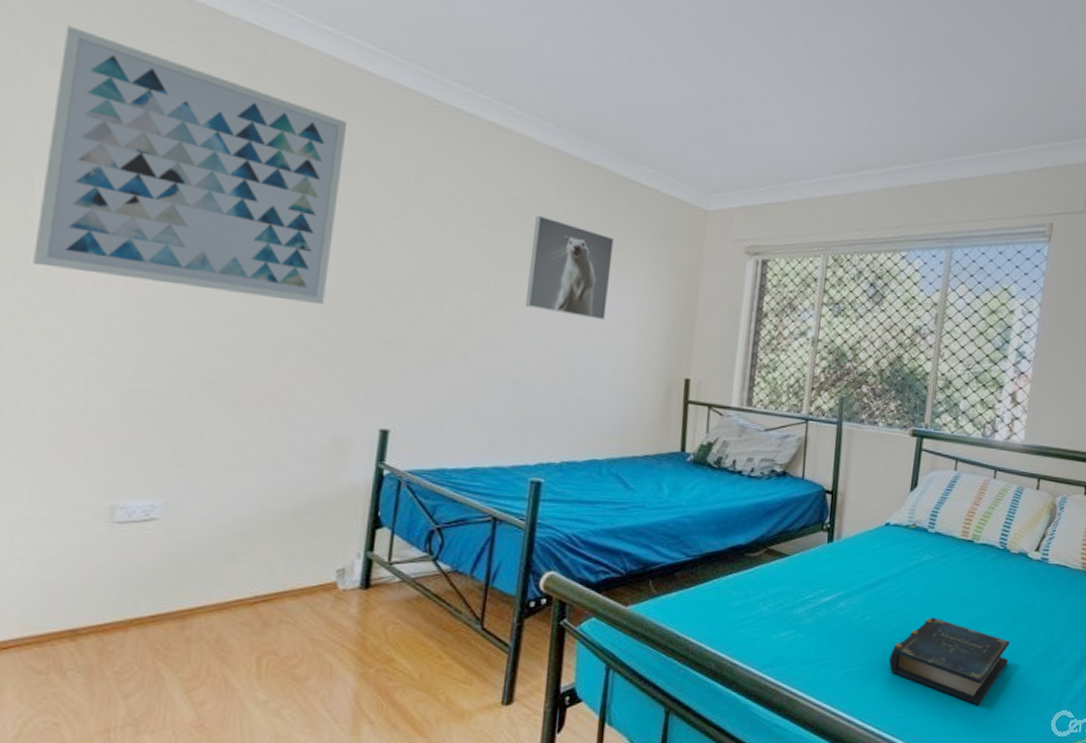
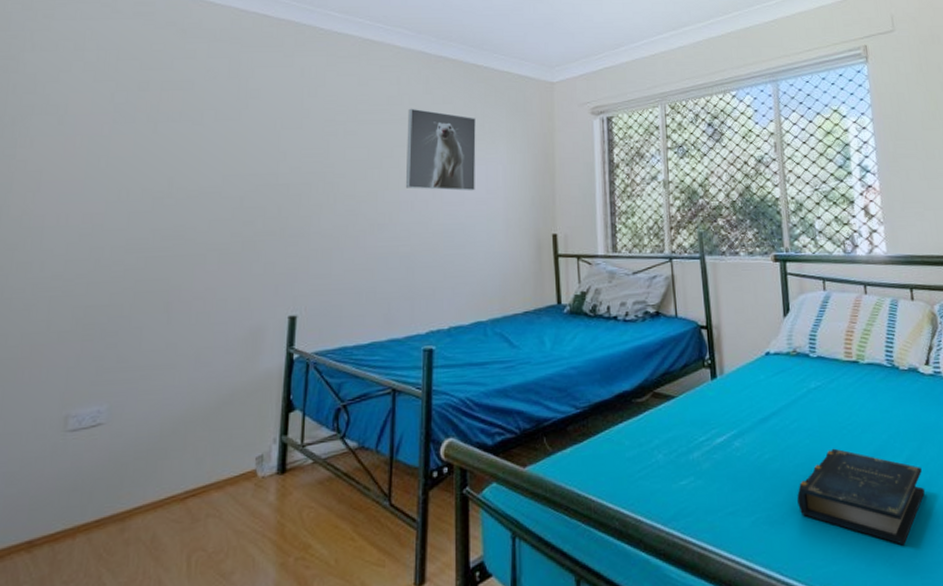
wall art: present [33,25,348,304] -> none [13,19,253,211]

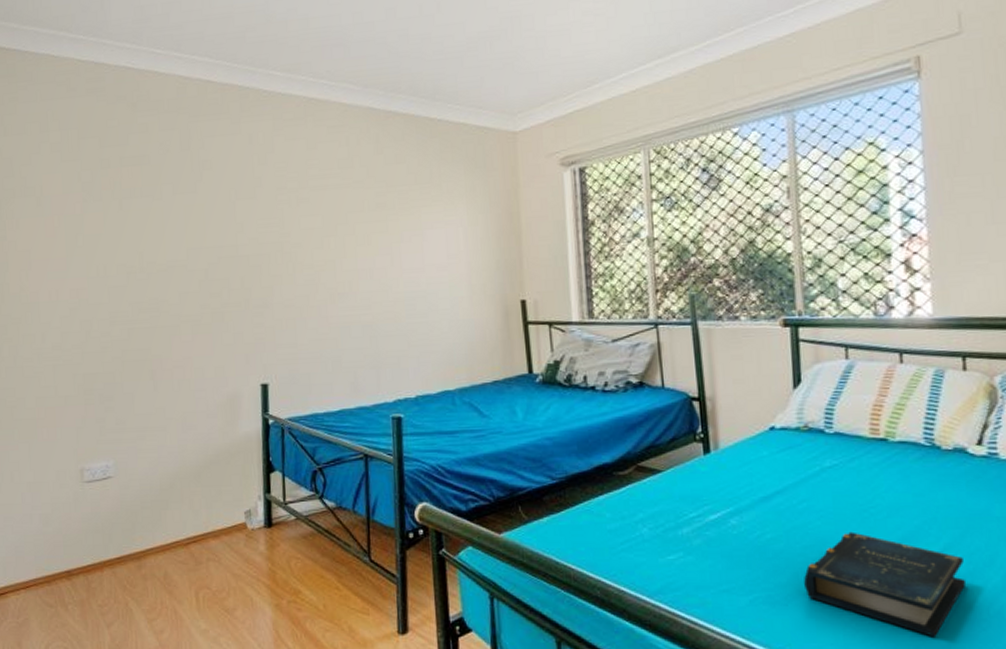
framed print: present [405,108,476,191] -> none [360,170,435,257]

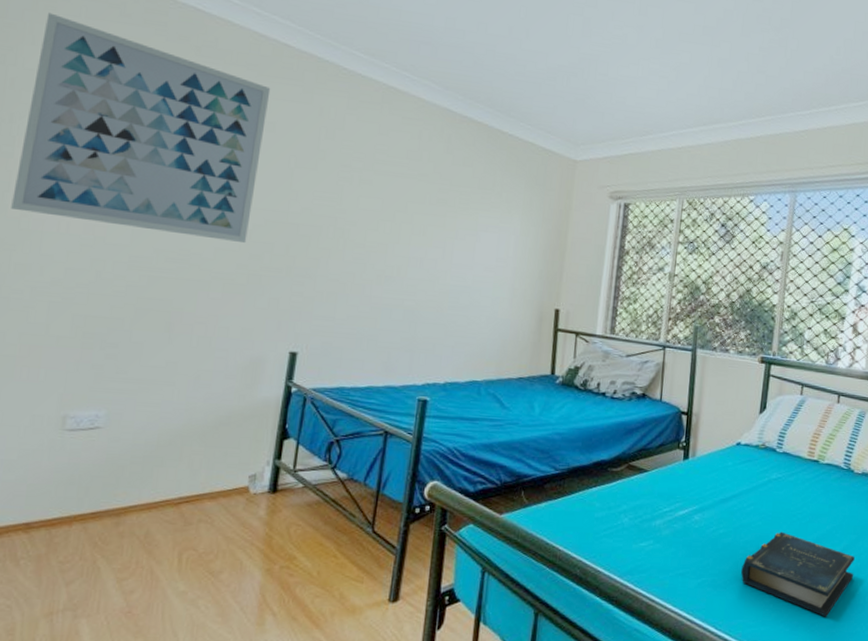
wall art: none [11,103,205,287] -> present [11,12,271,243]

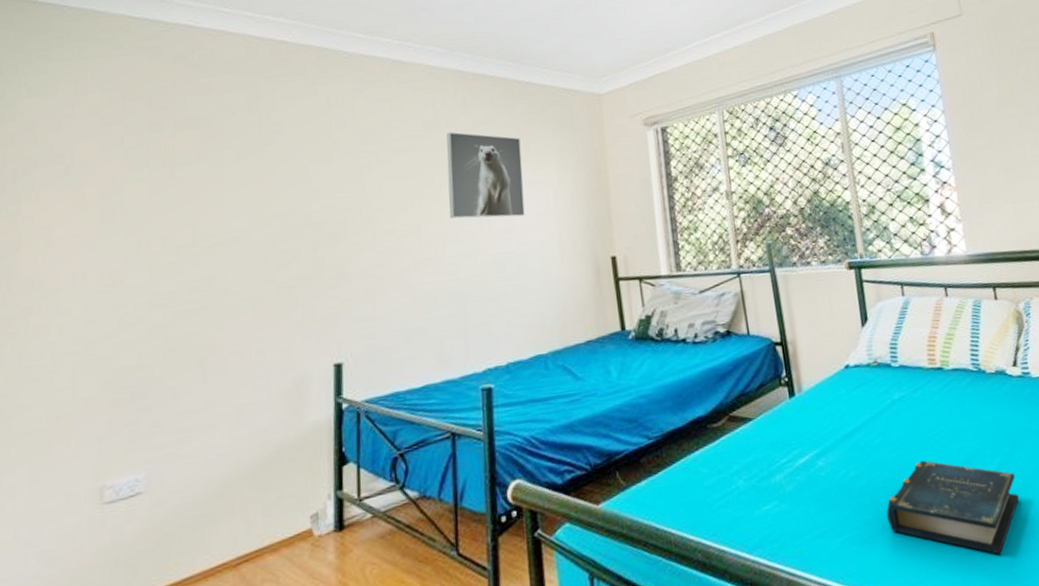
wall art: present [11,12,271,243] -> none [23,61,274,271]
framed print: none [416,165,494,257] -> present [446,131,525,219]

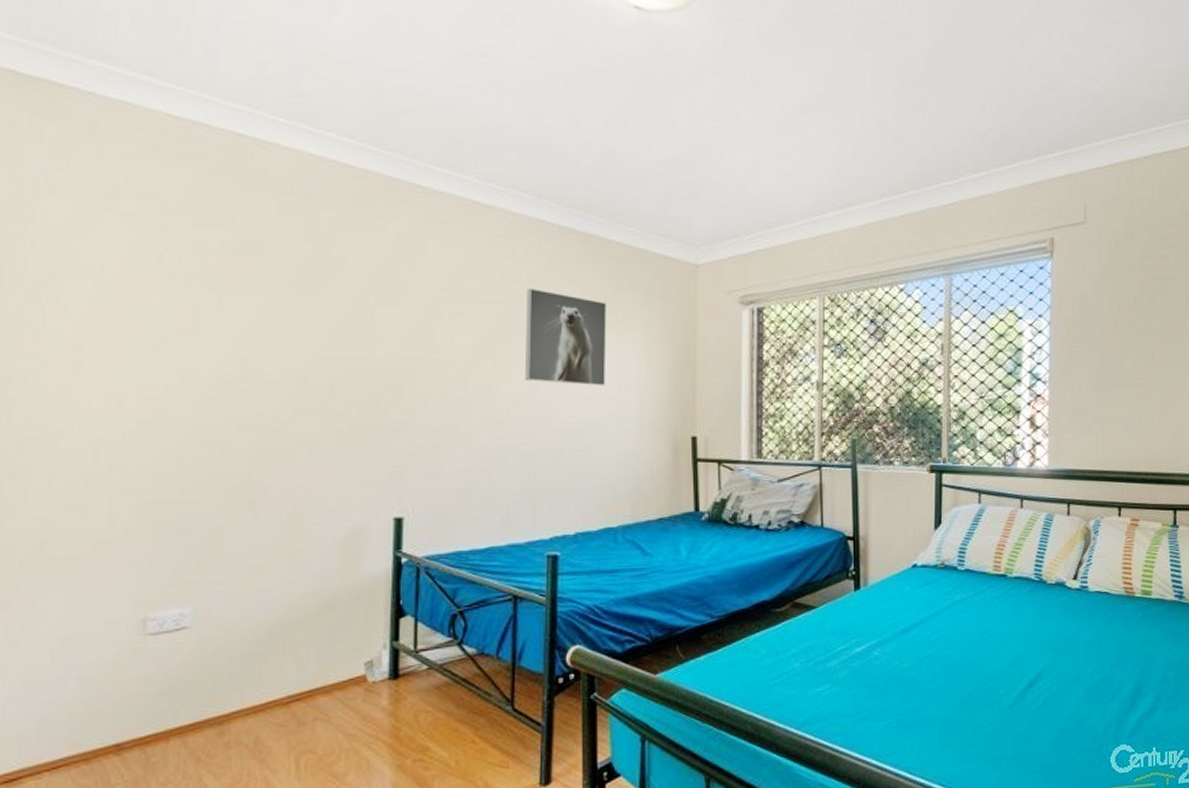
book: present [886,460,1020,555] -> none [932,658,1058,747]

